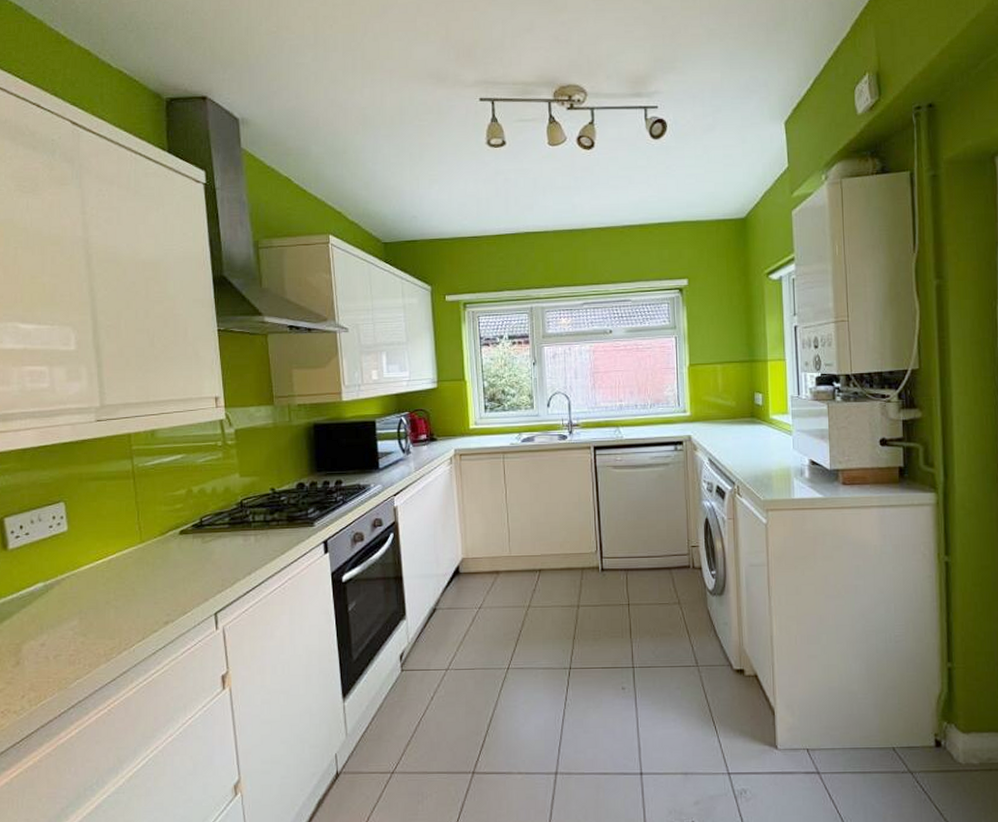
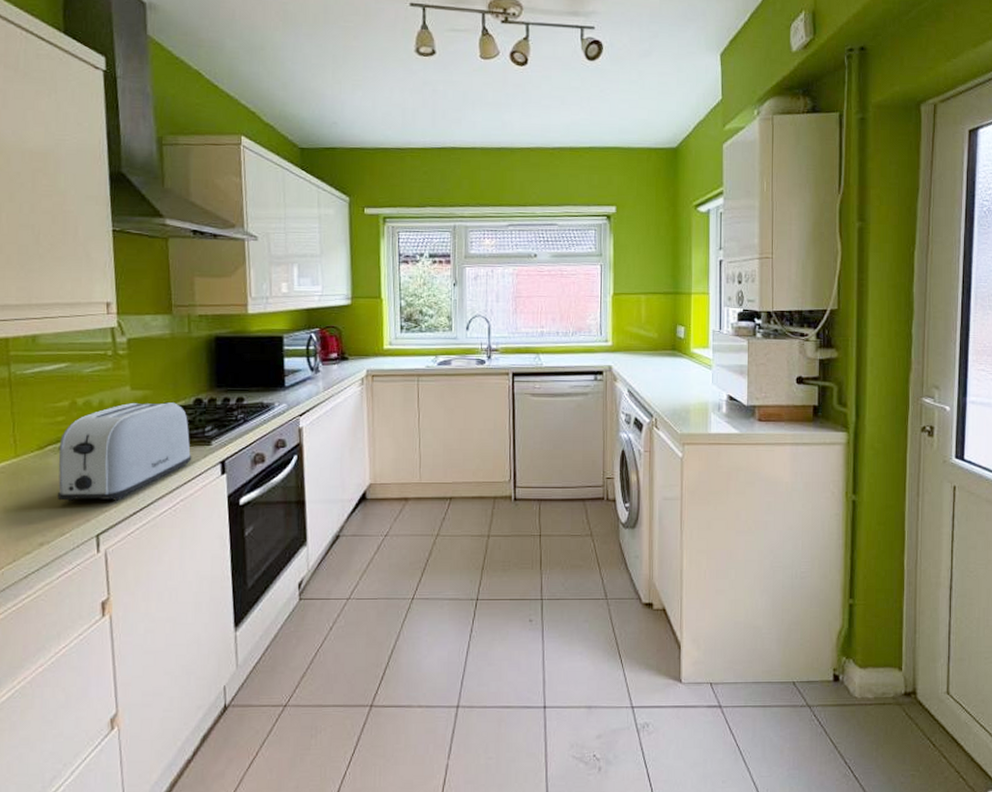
toaster: none [178,487,297,583] -> present [58,402,192,502]

